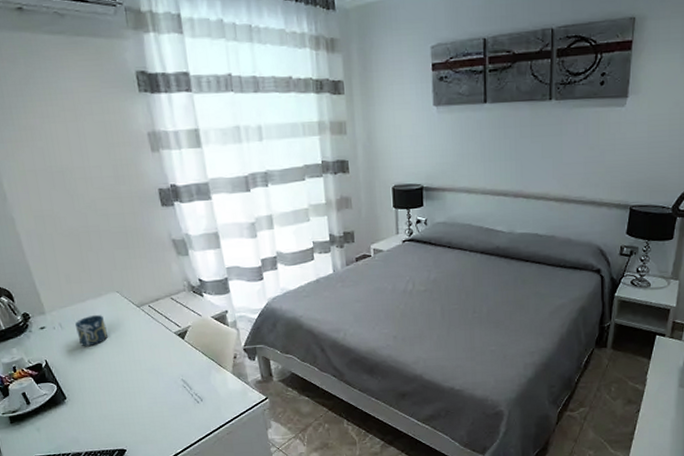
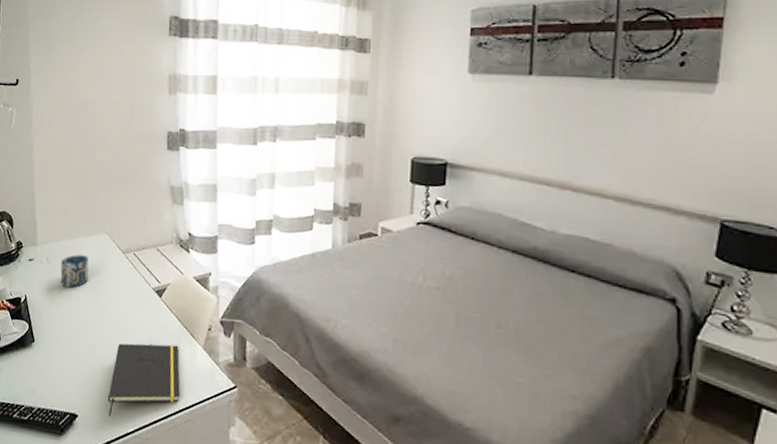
notepad: none [150,375,219,445] -> present [107,343,180,417]

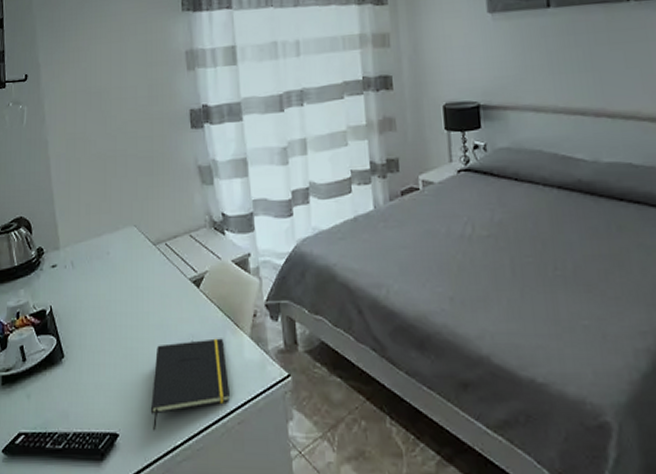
cup: present [60,254,89,288] -> none [87,253,119,292]

